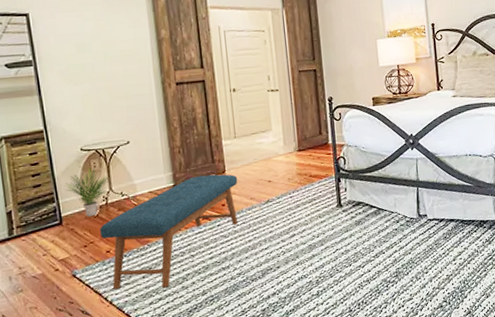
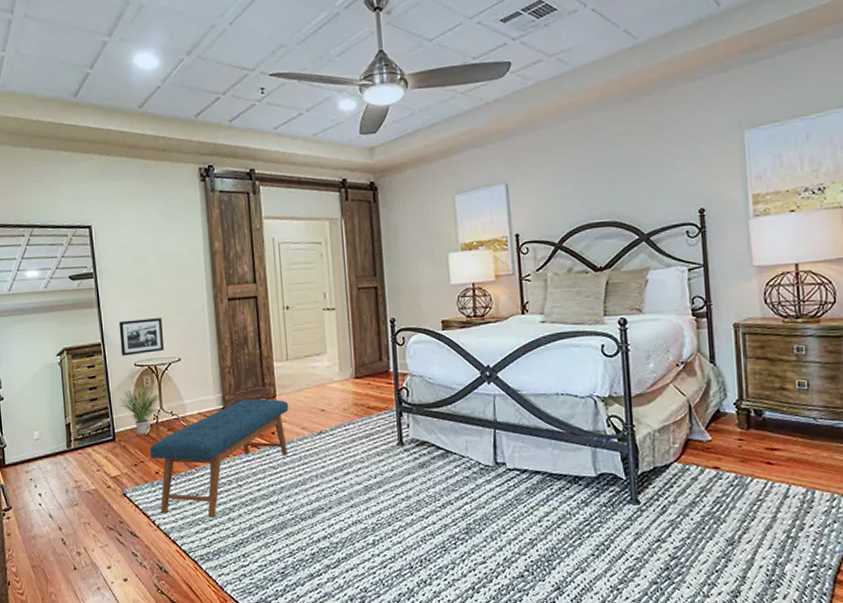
picture frame: none [62,103,112,142] -> present [118,318,164,356]

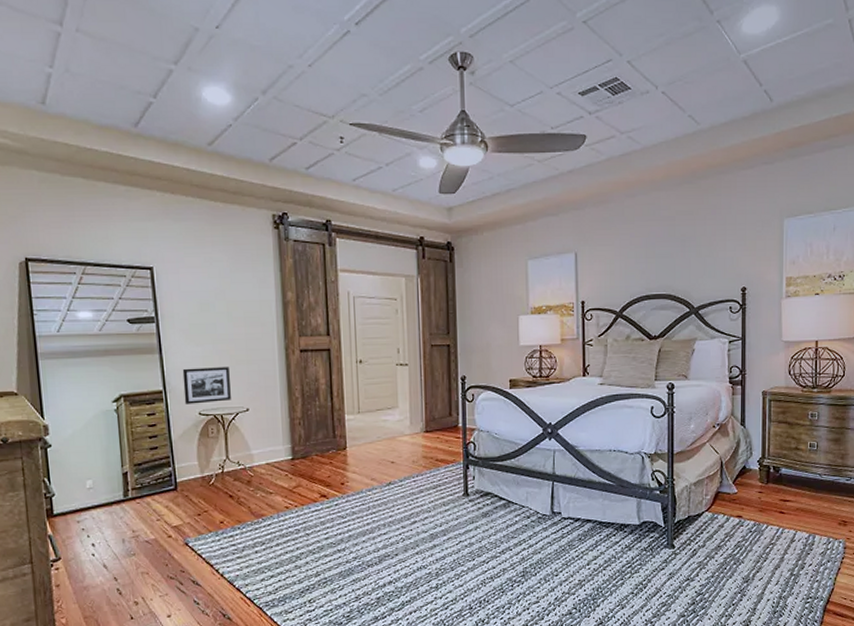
potted plant: present [118,383,160,435] -> none [181,433,226,484]
bench: present [150,398,289,517] -> none [214,450,359,565]

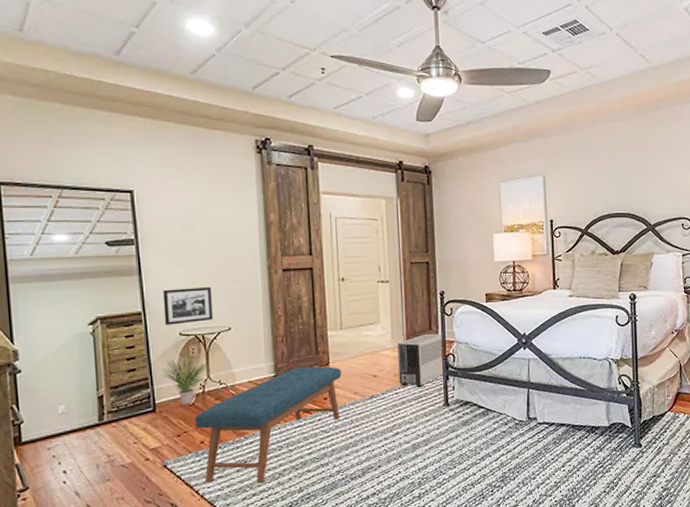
potted plant: none [181,433,226,484] -> present [160,353,207,405]
bench: none [214,450,359,565] -> present [195,366,342,483]
air purifier: none [416,420,464,476] -> present [397,333,443,388]

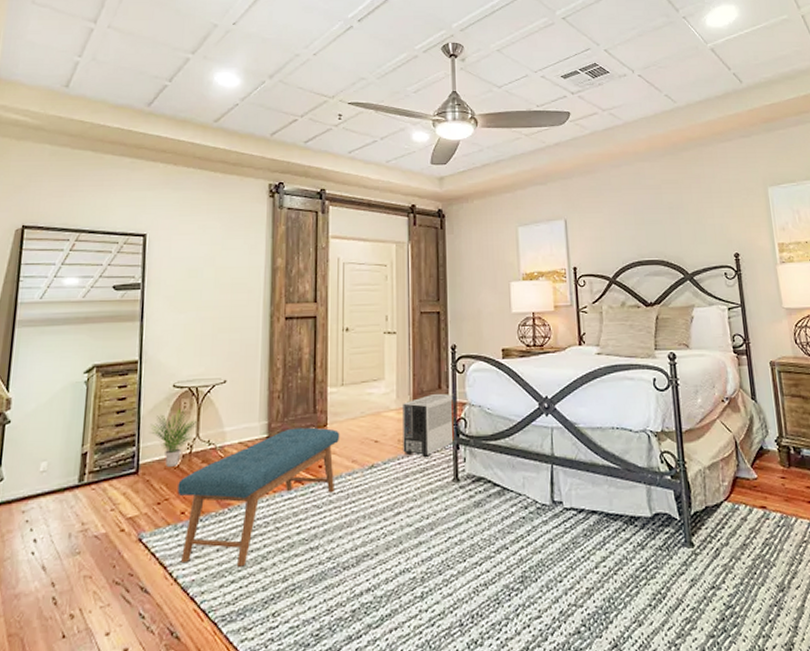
picture frame: present [162,287,213,325] -> none [159,335,210,376]

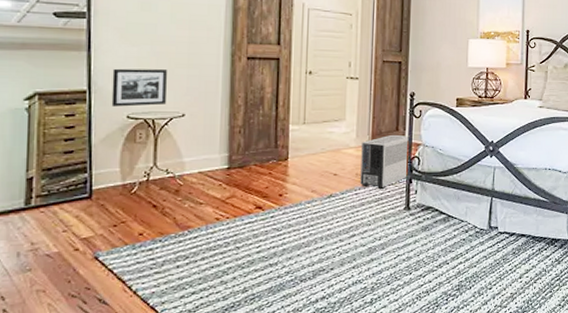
potted plant: present [149,407,198,467] -> none [101,138,155,193]
picture frame: none [159,335,210,376] -> present [111,68,167,107]
bench: present [178,427,340,567] -> none [135,160,301,281]

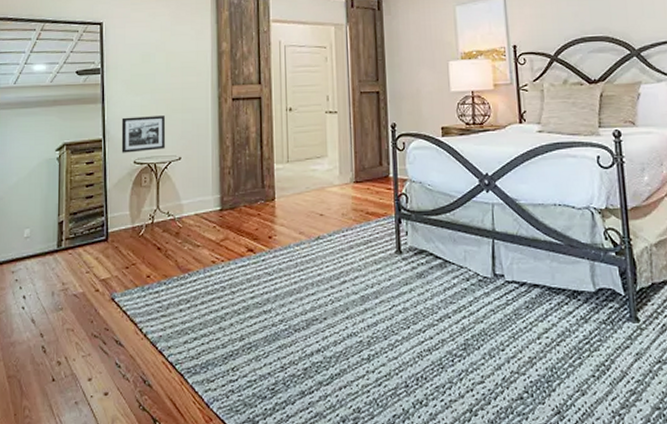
air purifier: present [360,134,410,190] -> none [345,170,395,231]

